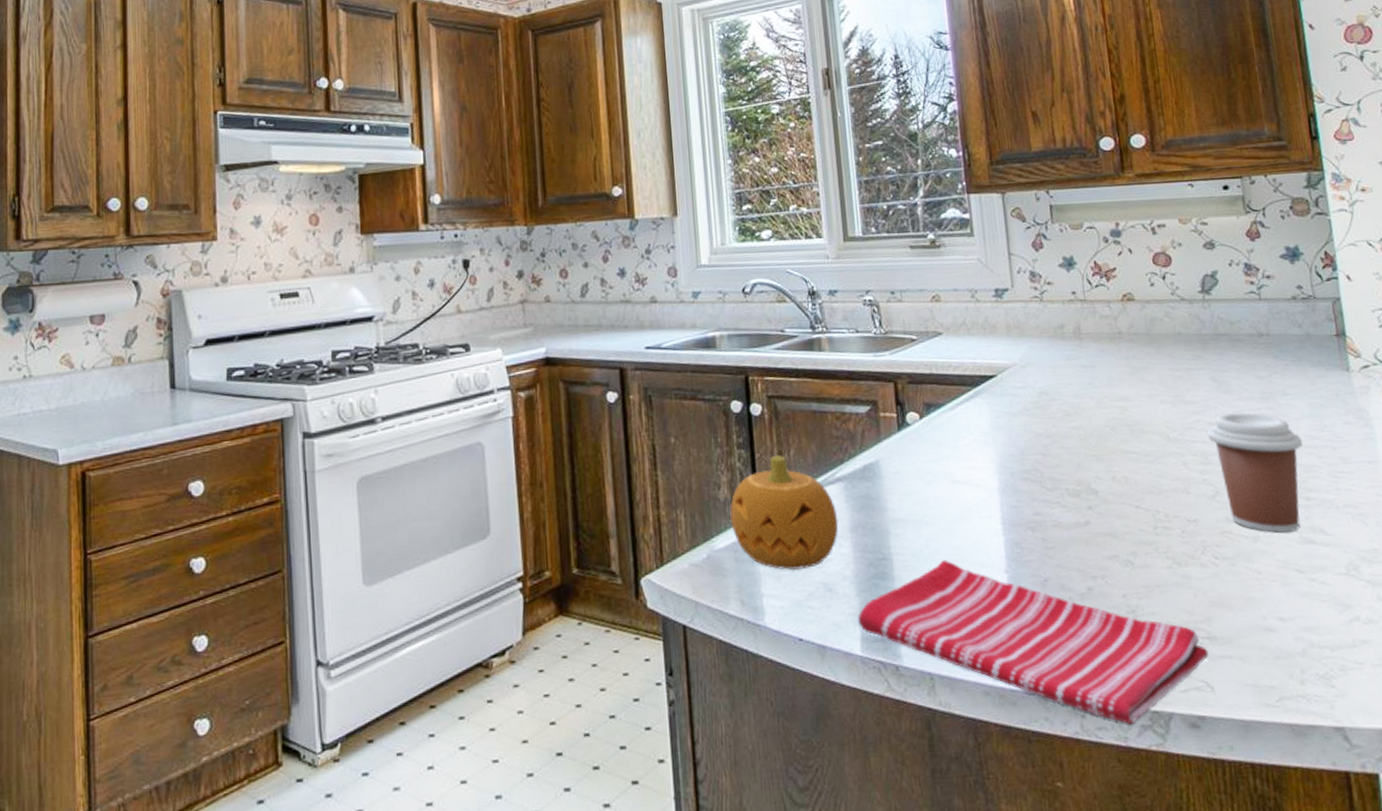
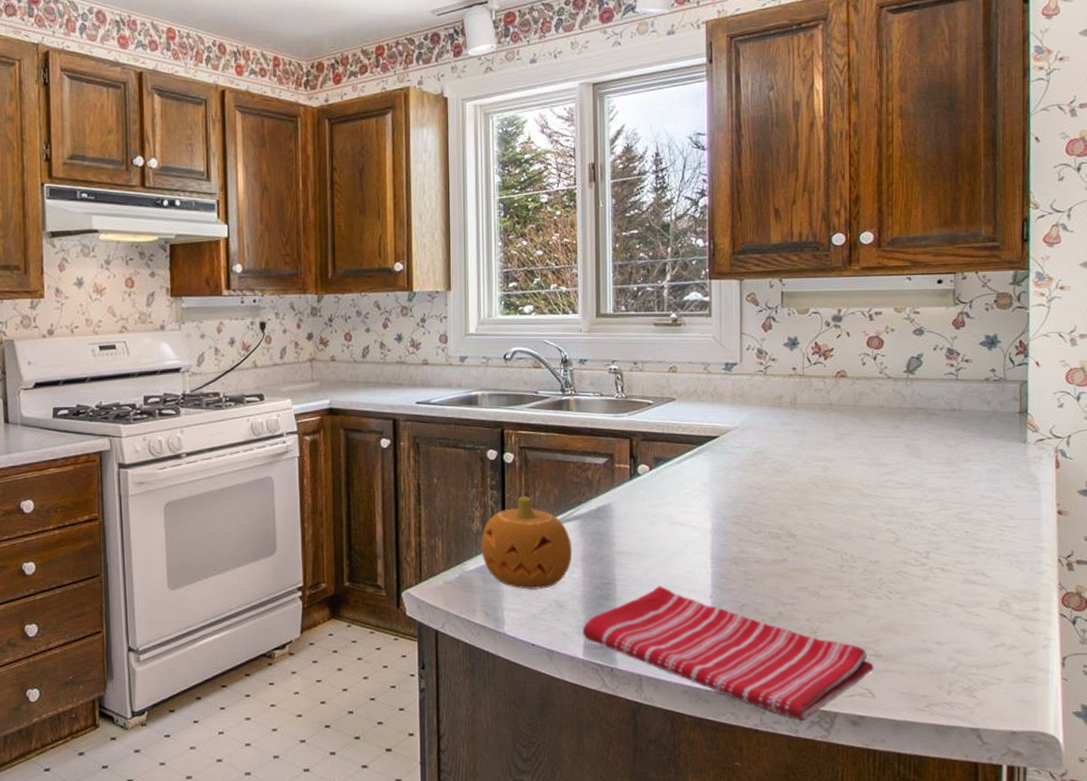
coffee cup: present [1207,412,1303,533] -> none [896,475,977,574]

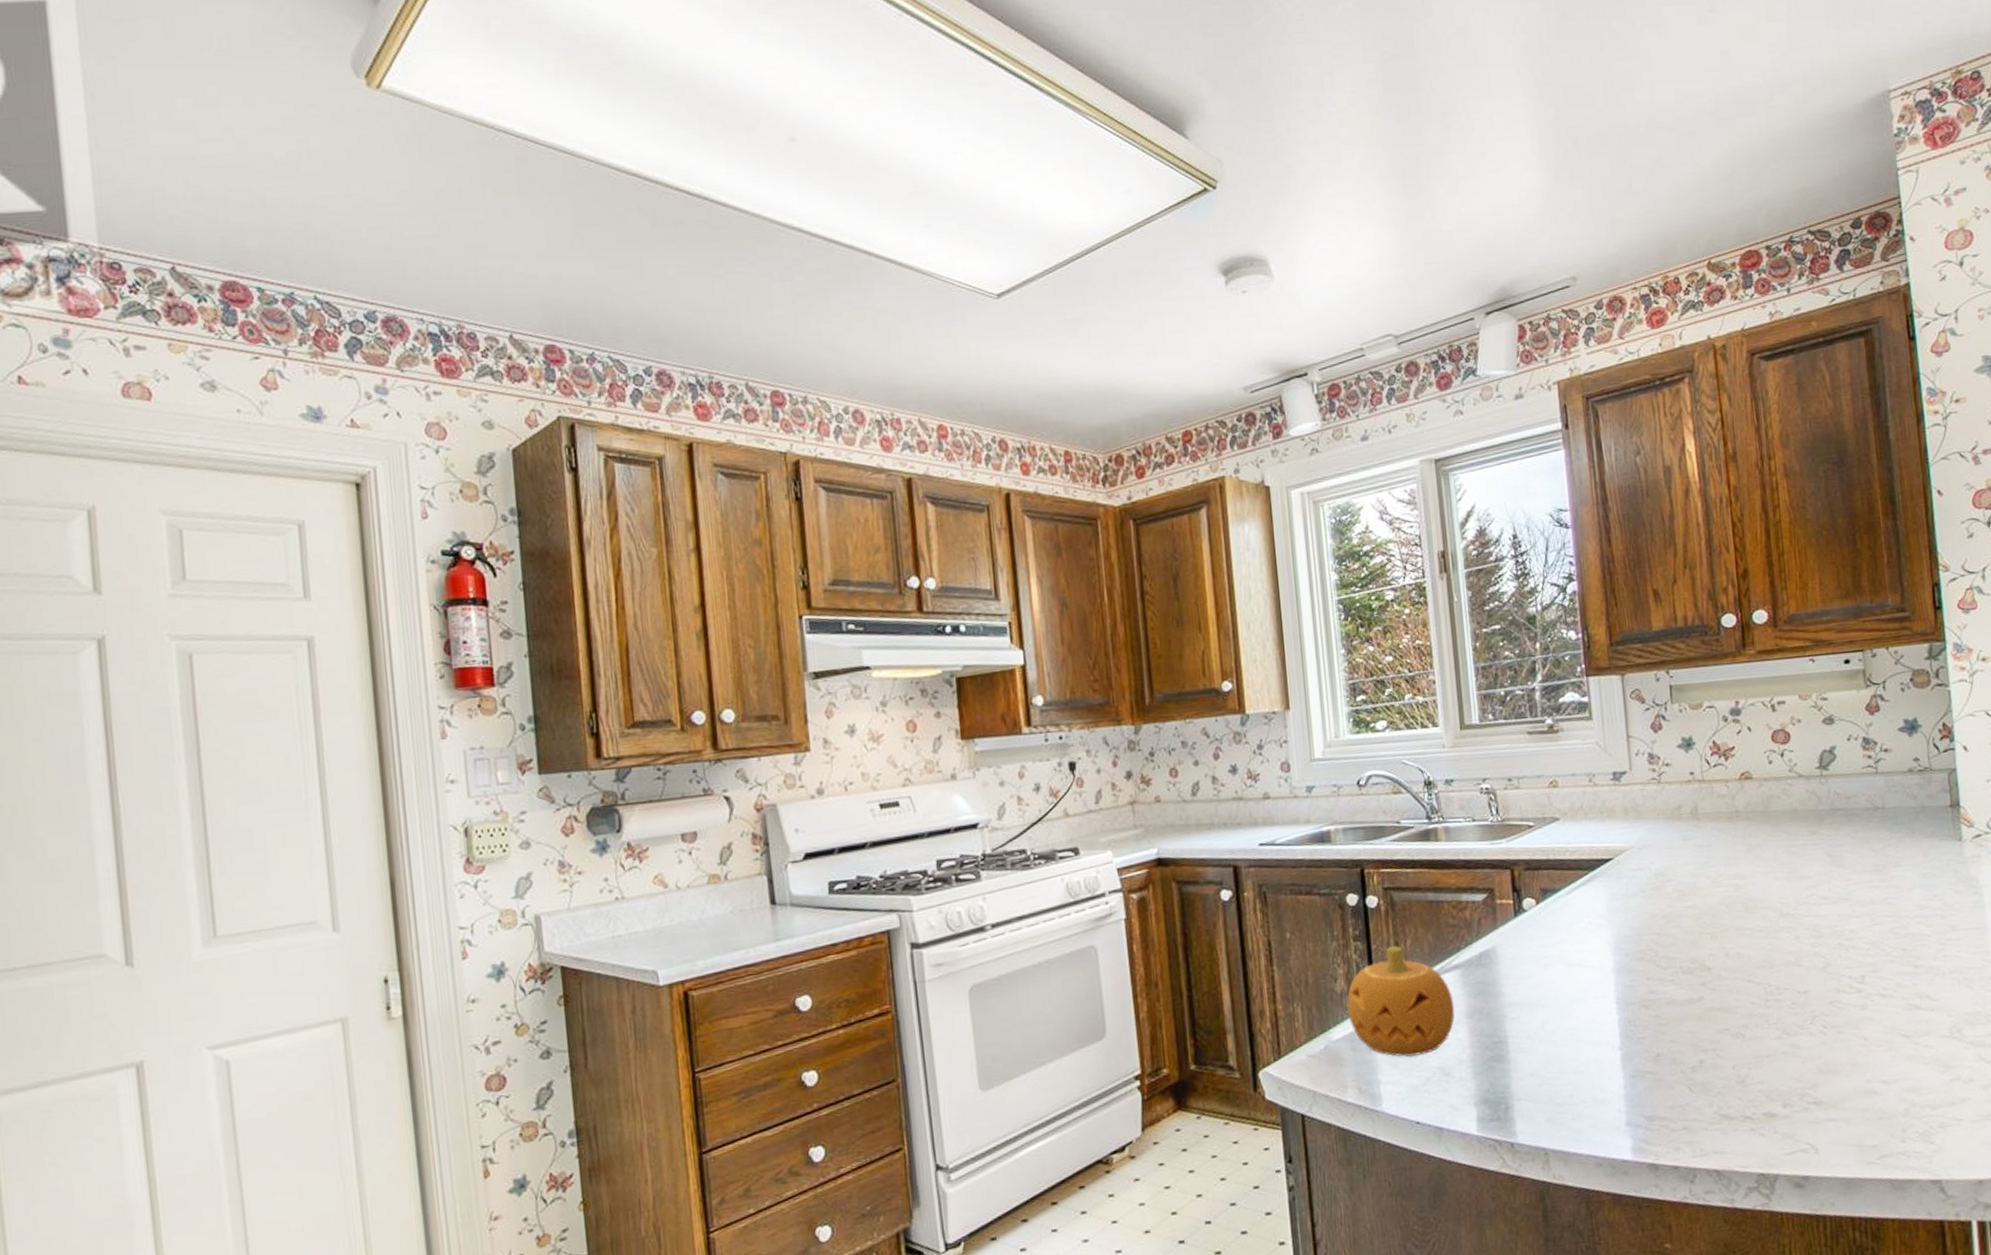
dish towel: present [582,586,874,720] -> none [1474,1040,1814,1187]

